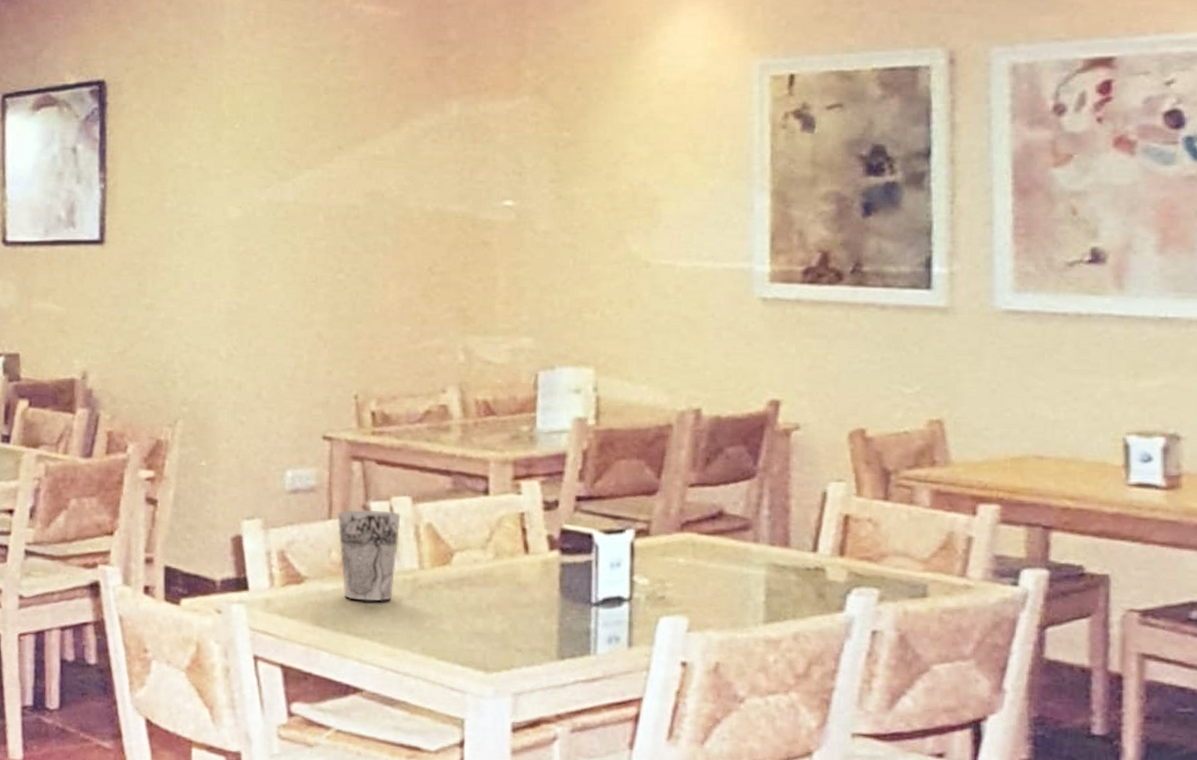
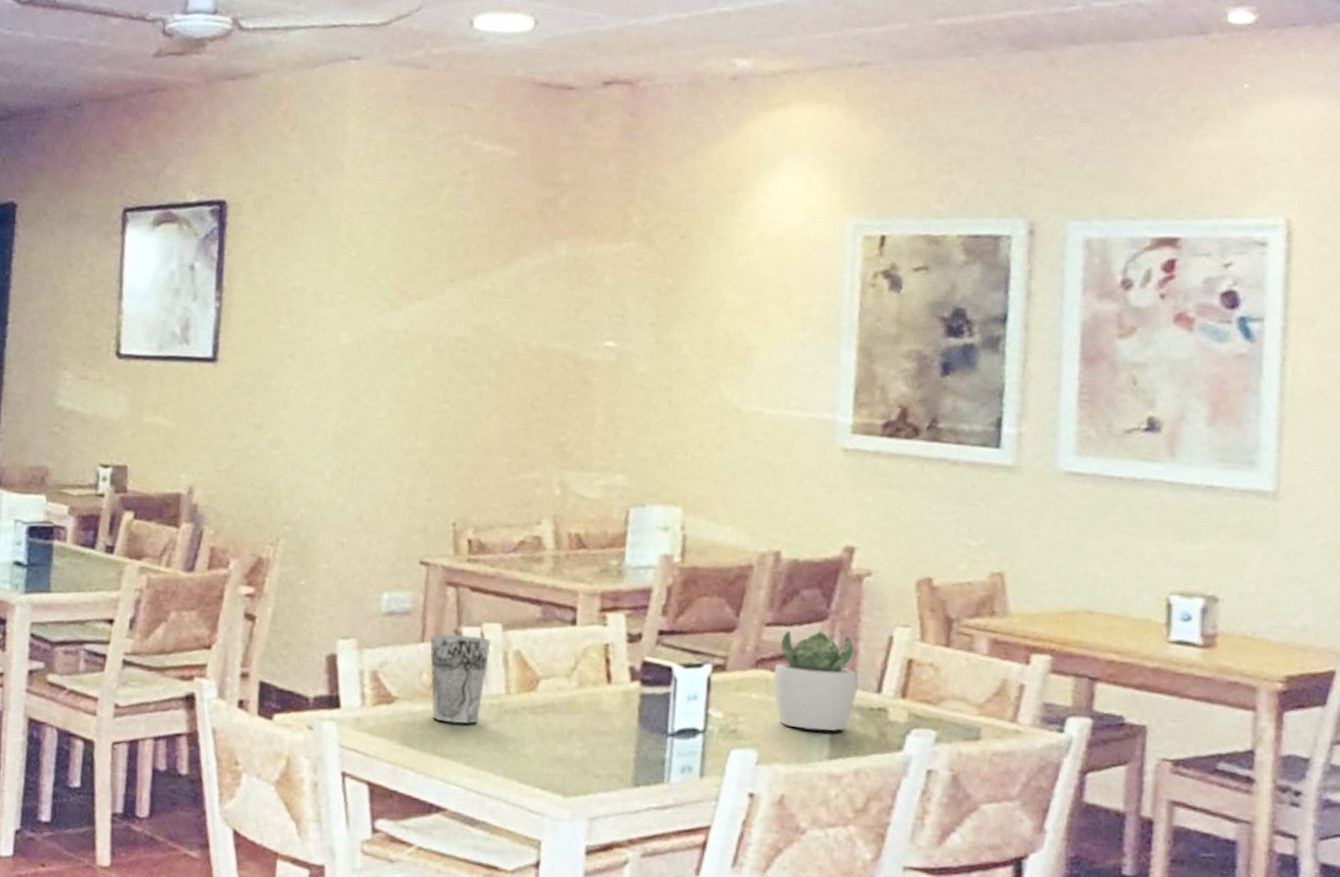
succulent plant: none [700,490,792,595] -> present [772,630,858,732]

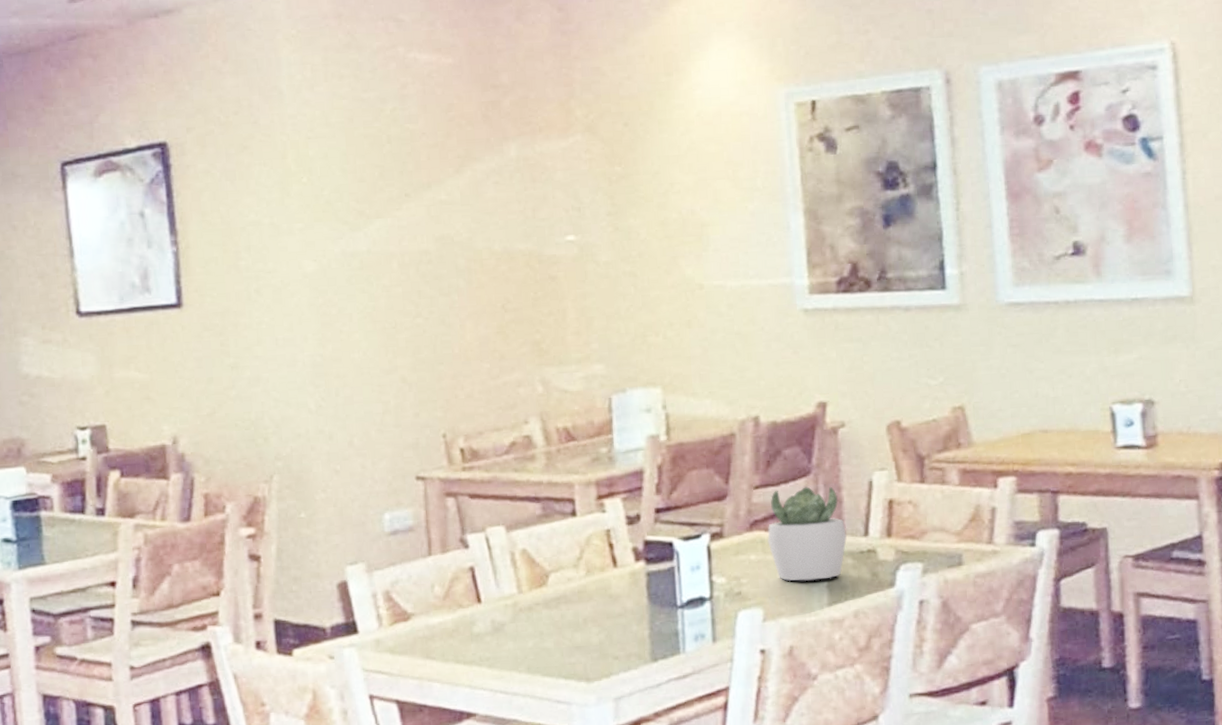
cup: present [429,633,491,725] -> none [436,541,497,631]

